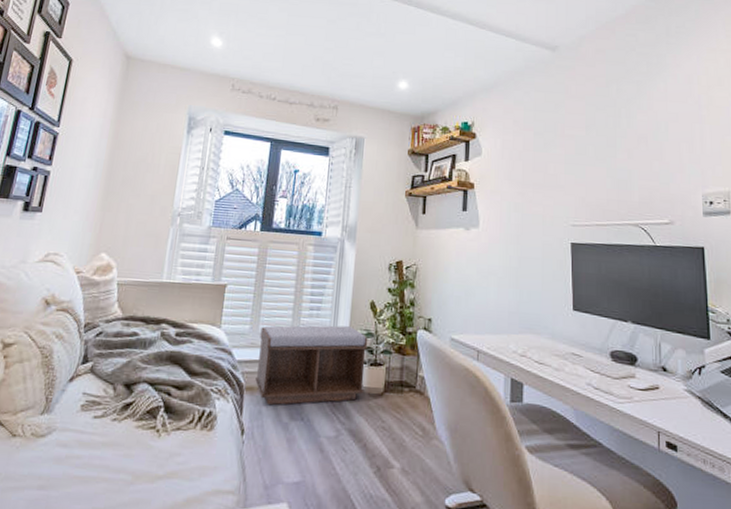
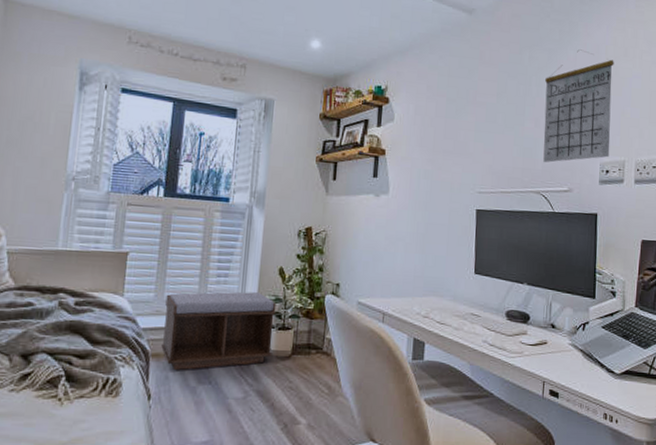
calendar: none [636,80,712,194] -> present [543,49,614,163]

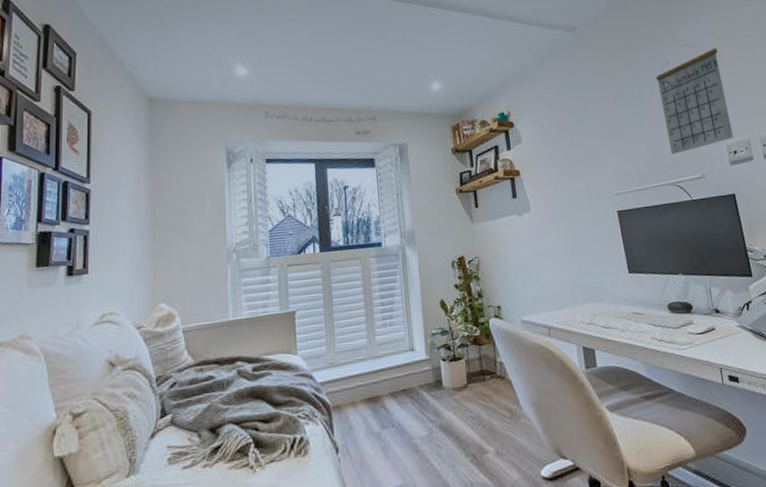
bench: present [161,291,277,371] -> none [337,328,449,420]

